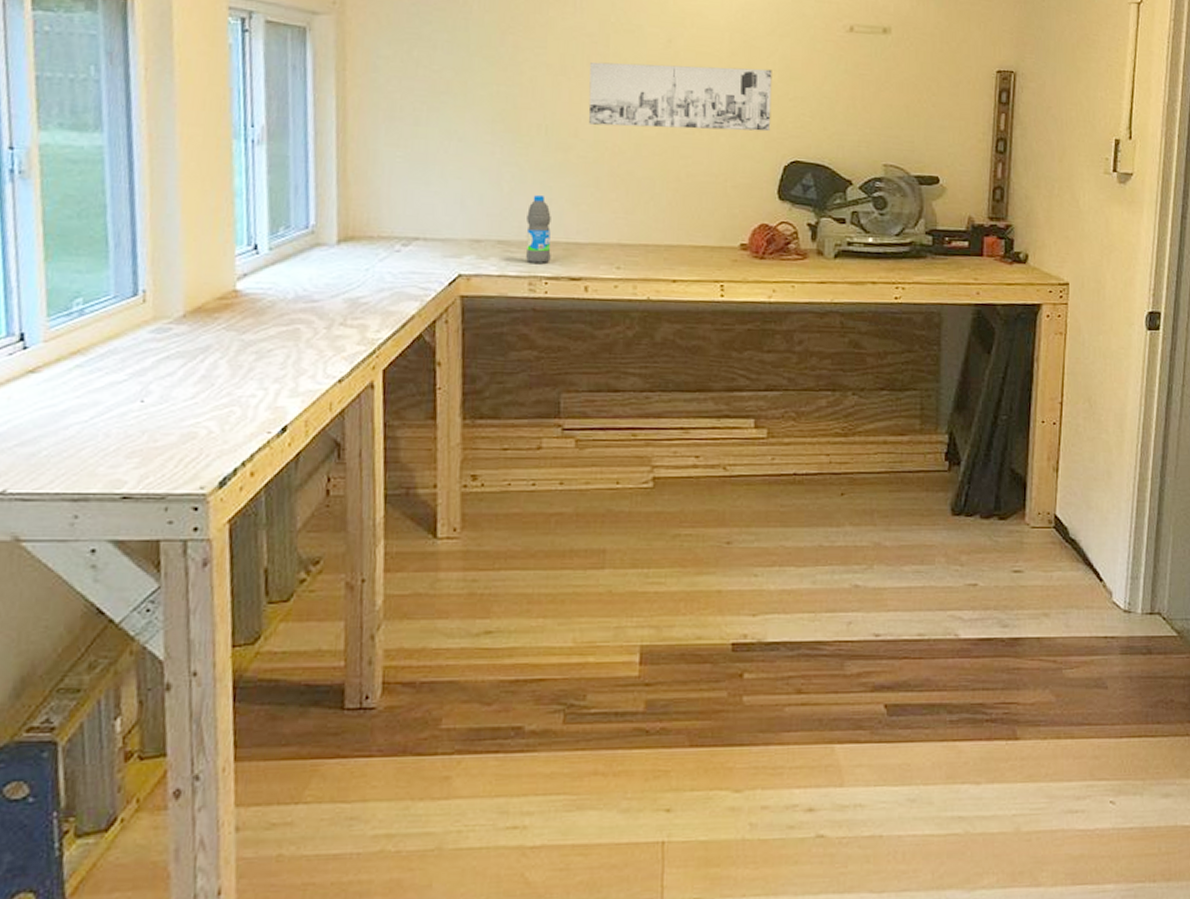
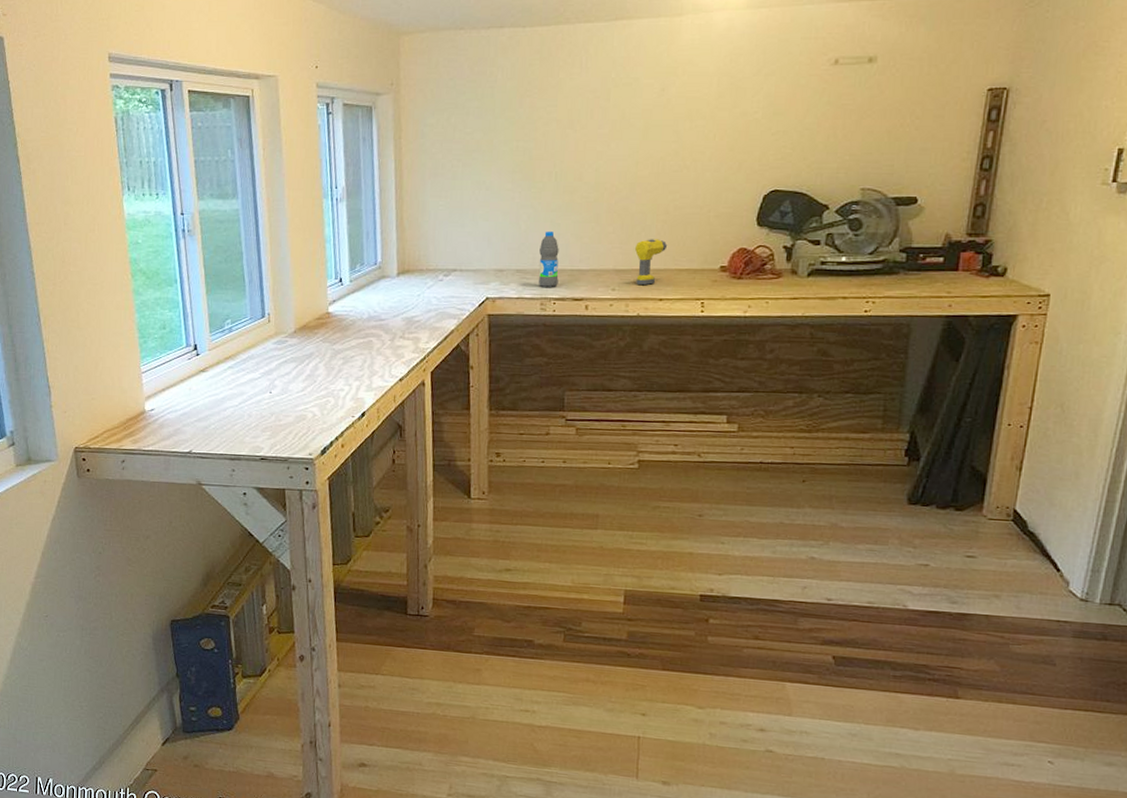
wall art: present [588,62,772,132] -> none [591,107,756,169]
power drill: none [642,209,681,263] -> present [634,239,668,285]

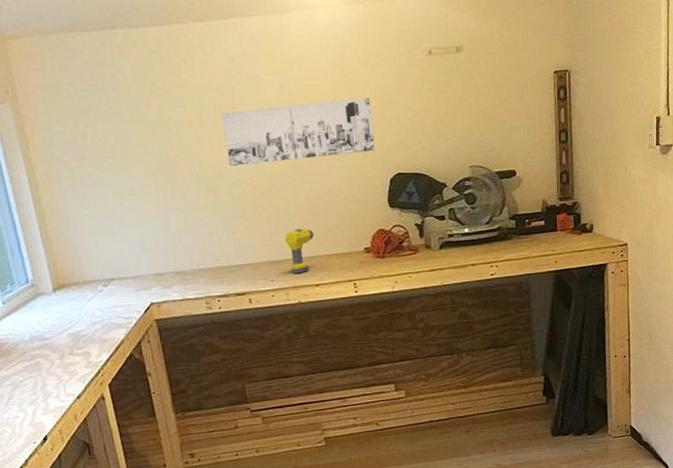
water bottle: present [539,232,559,287] -> none [194,231,219,286]
wall art: none [591,107,756,169] -> present [222,98,376,166]

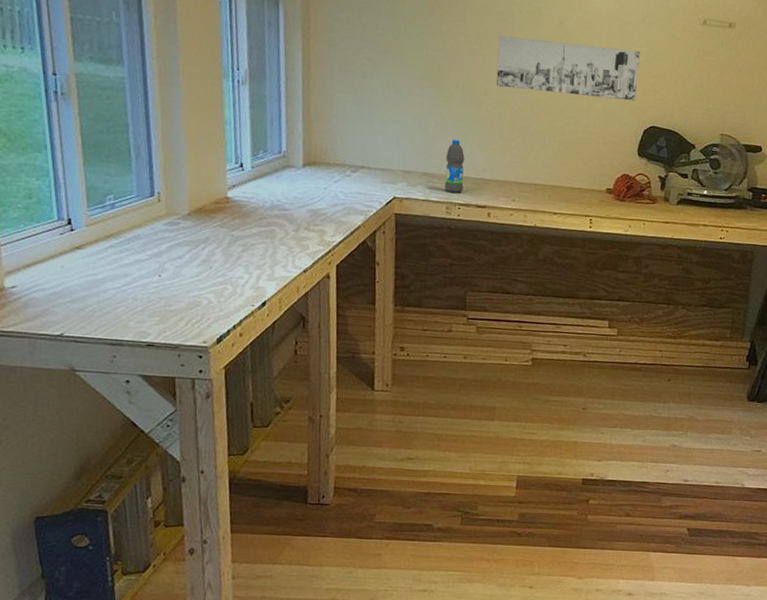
water bottle: none [194,231,219,286] -> present [445,140,465,193]
power drill: present [284,228,315,273] -> none [533,157,563,199]

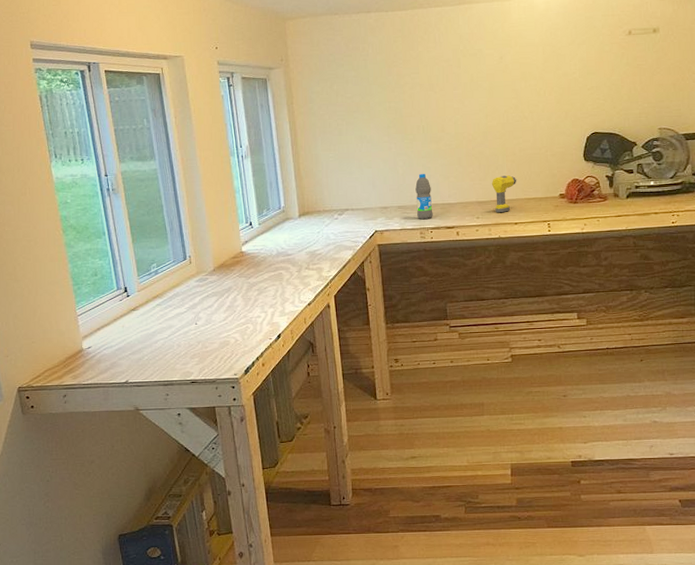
wall art: present [496,35,640,102] -> none [449,69,576,122]
power drill: none [533,157,563,199] -> present [491,175,517,212]

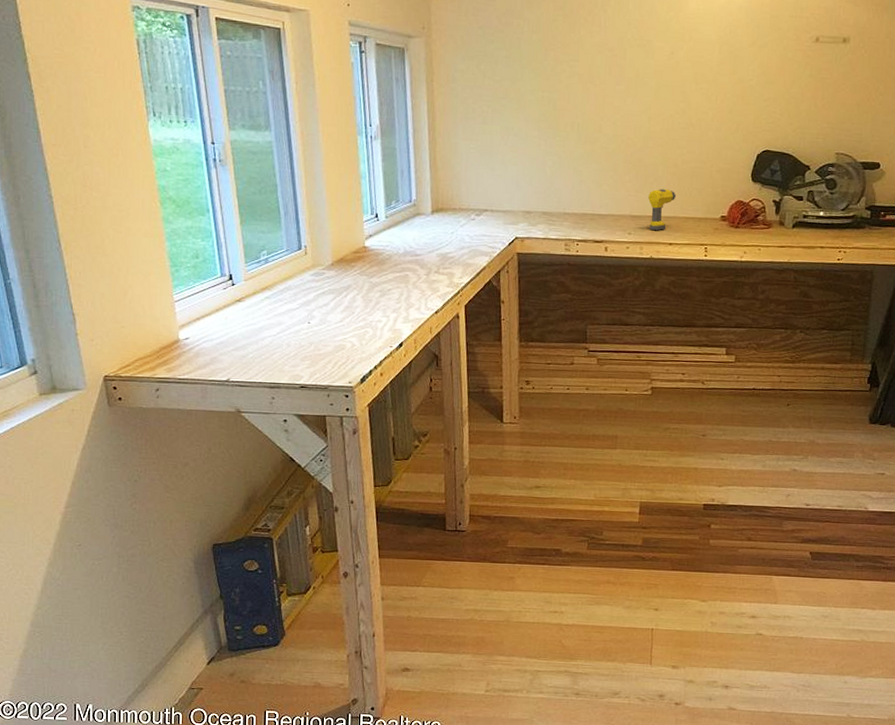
water bottle: present [415,174,433,219] -> none [563,178,581,230]

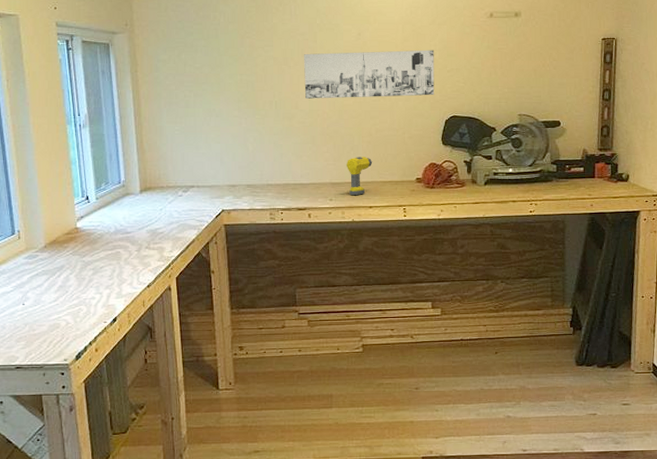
wall art: none [609,71,752,127] -> present [304,50,435,99]

